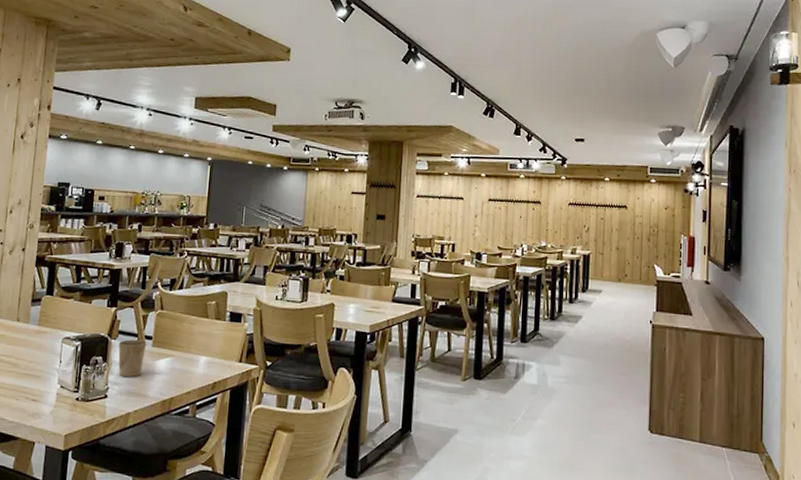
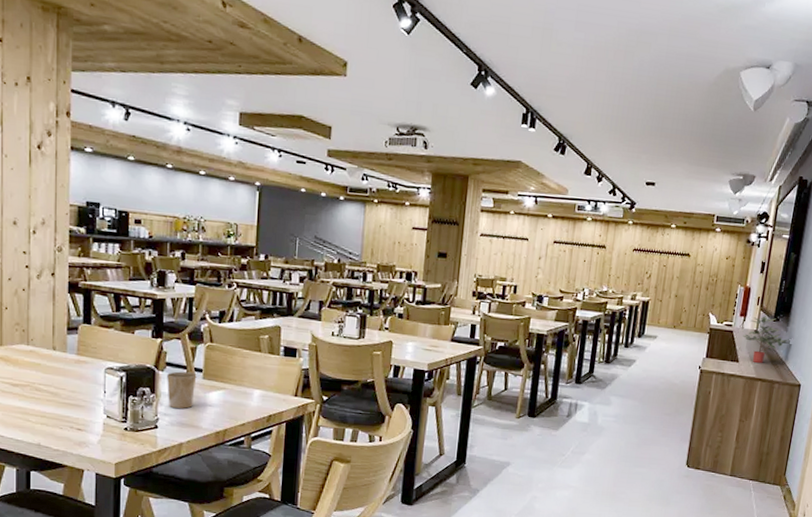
potted plant: none [693,265,745,317] -> present [743,316,790,364]

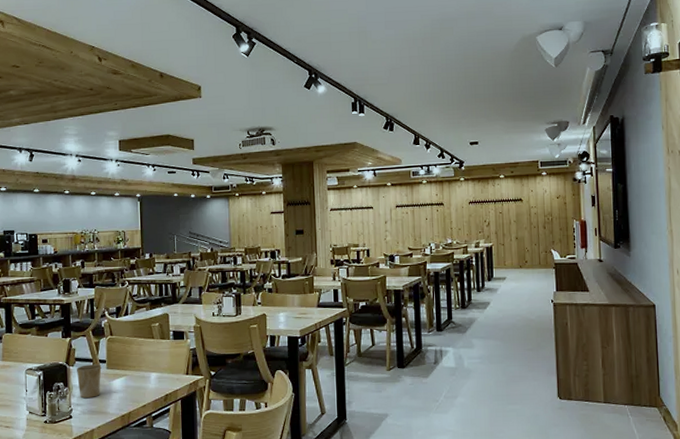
potted plant: present [743,316,790,364] -> none [588,245,635,290]

